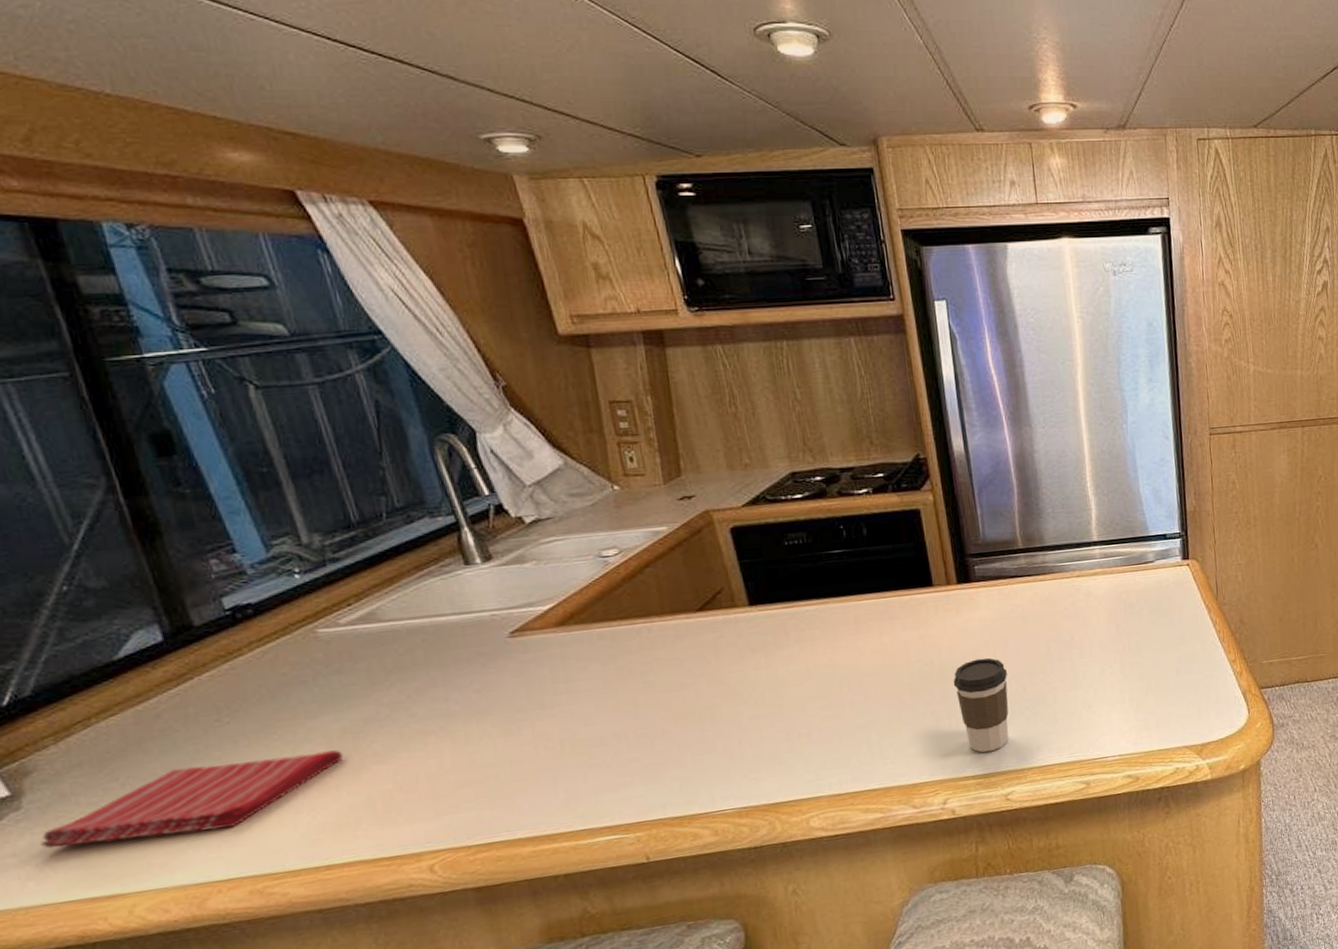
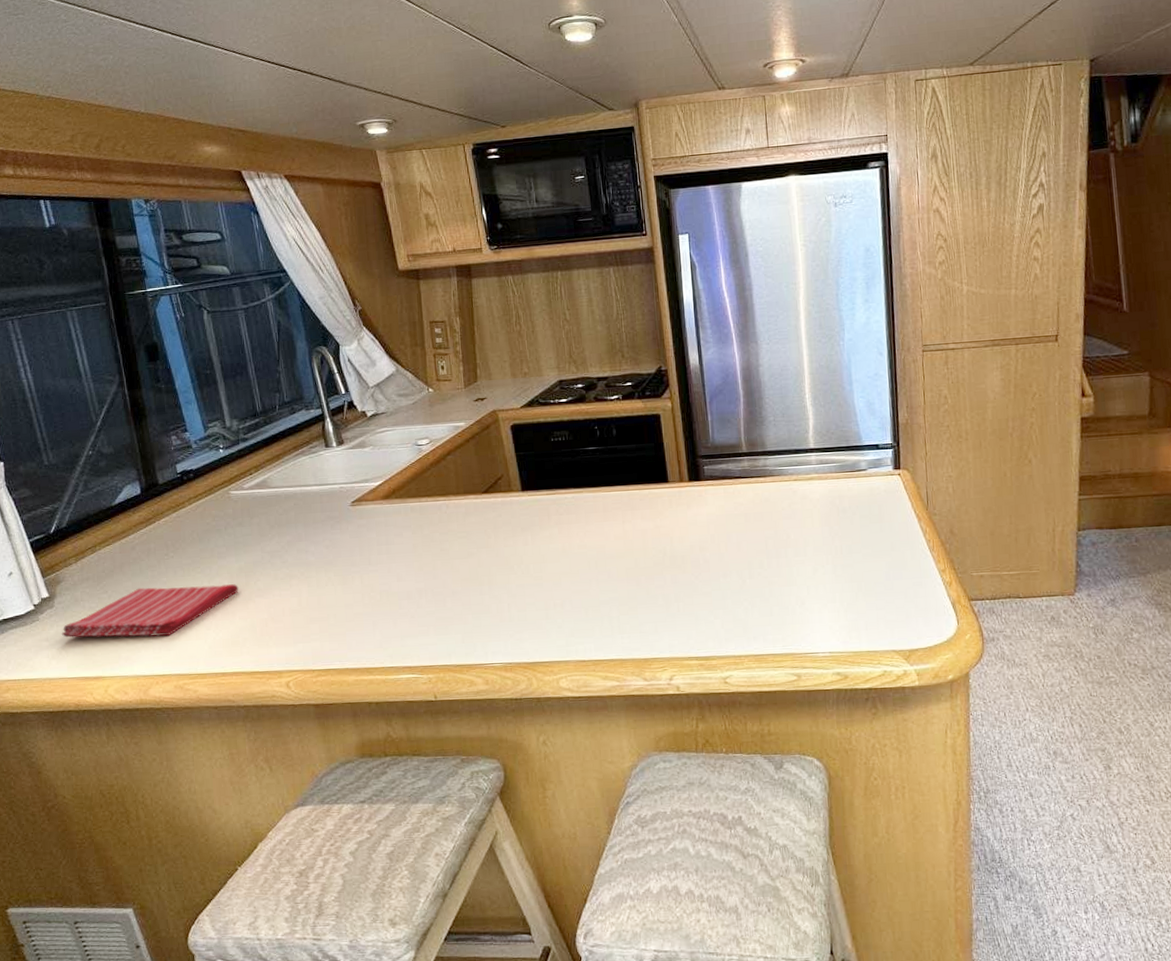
coffee cup: present [953,657,1009,753] -> none [682,550,730,637]

